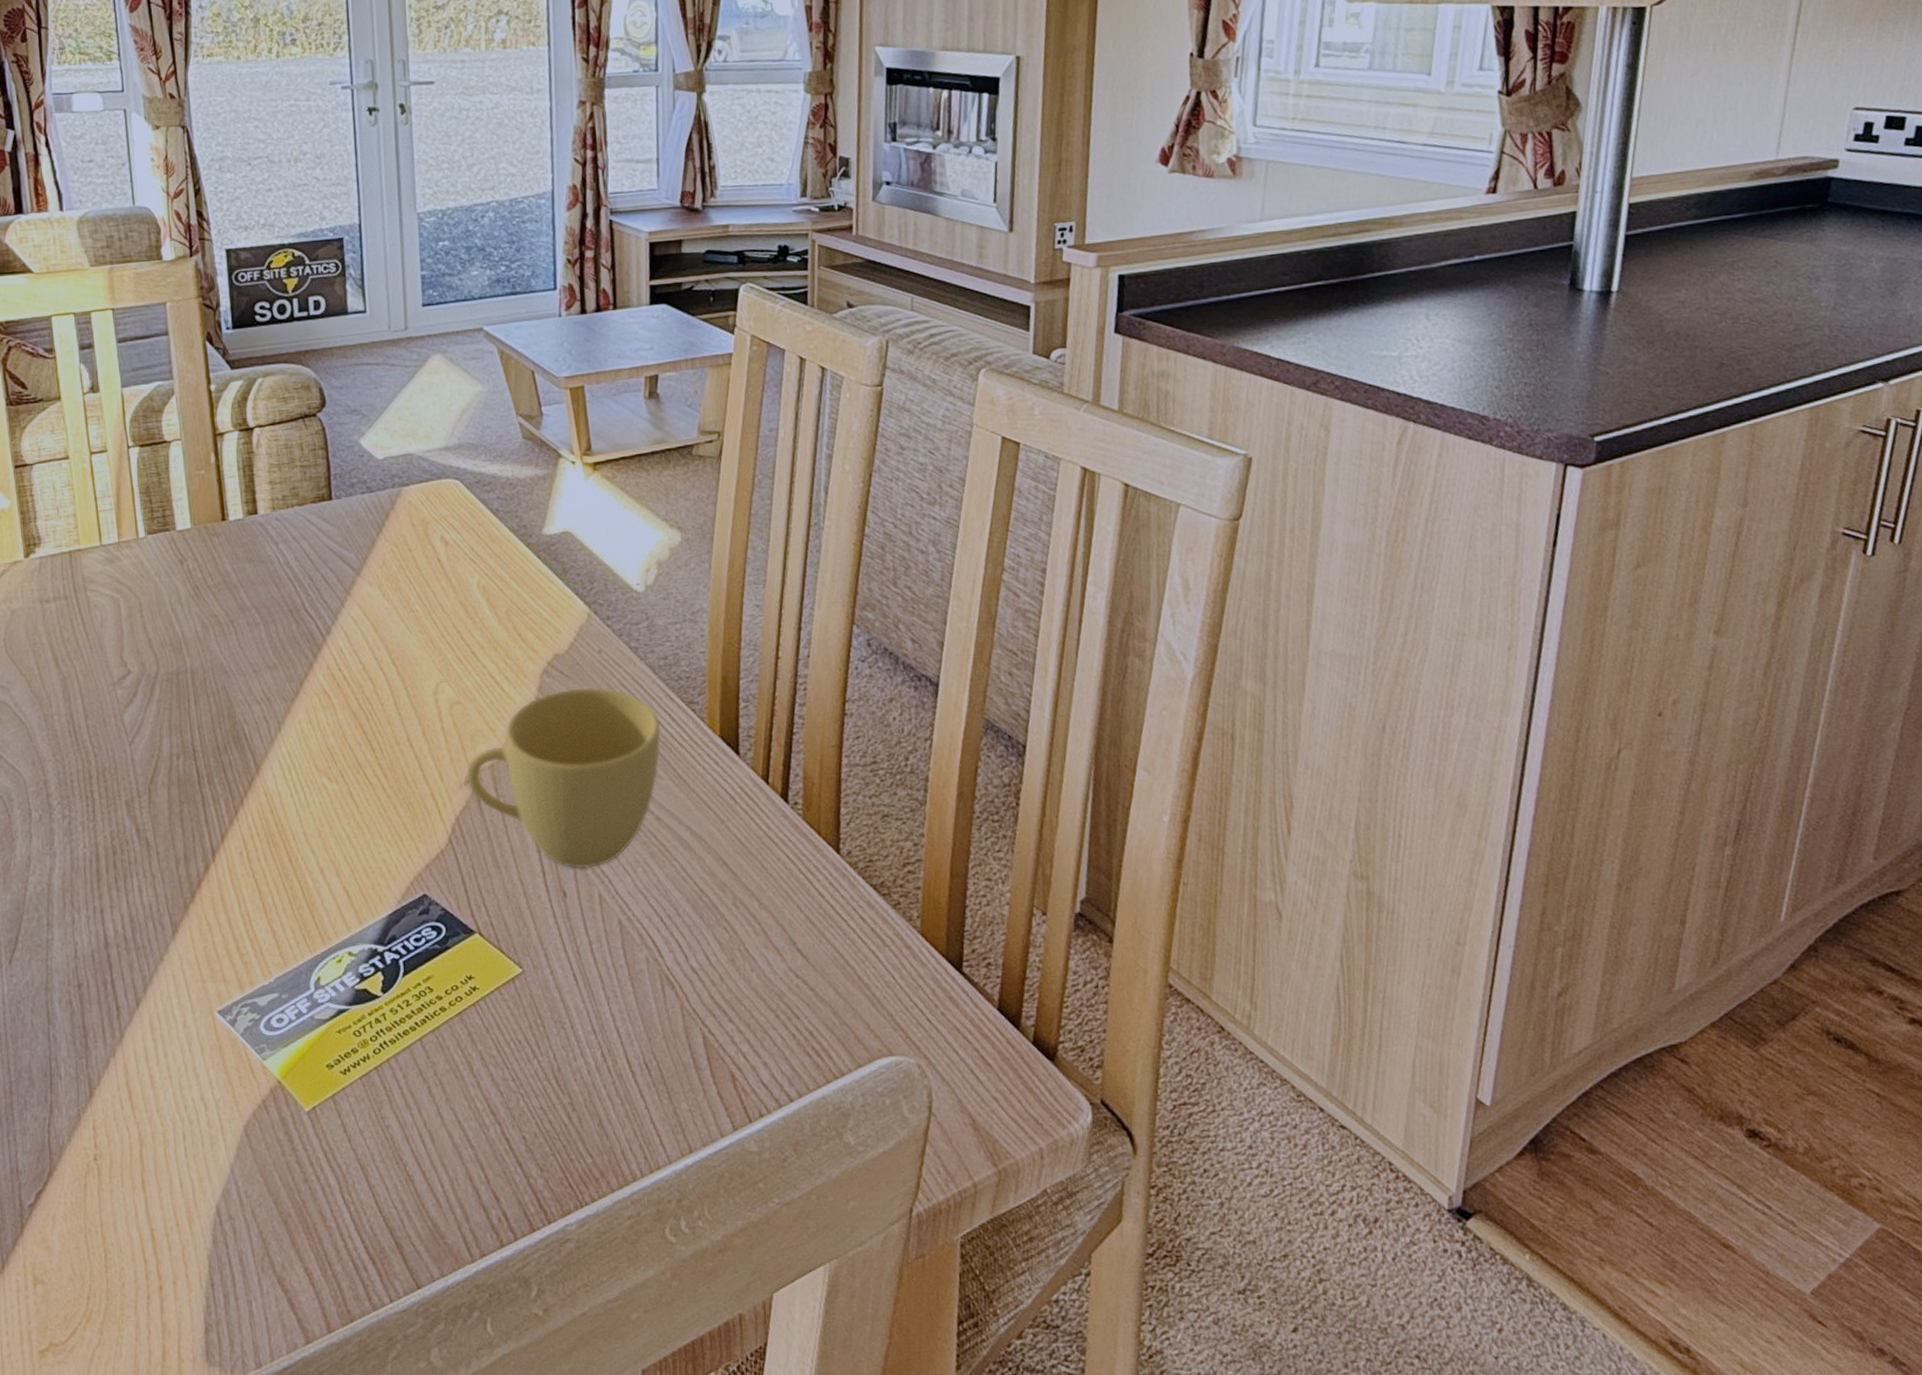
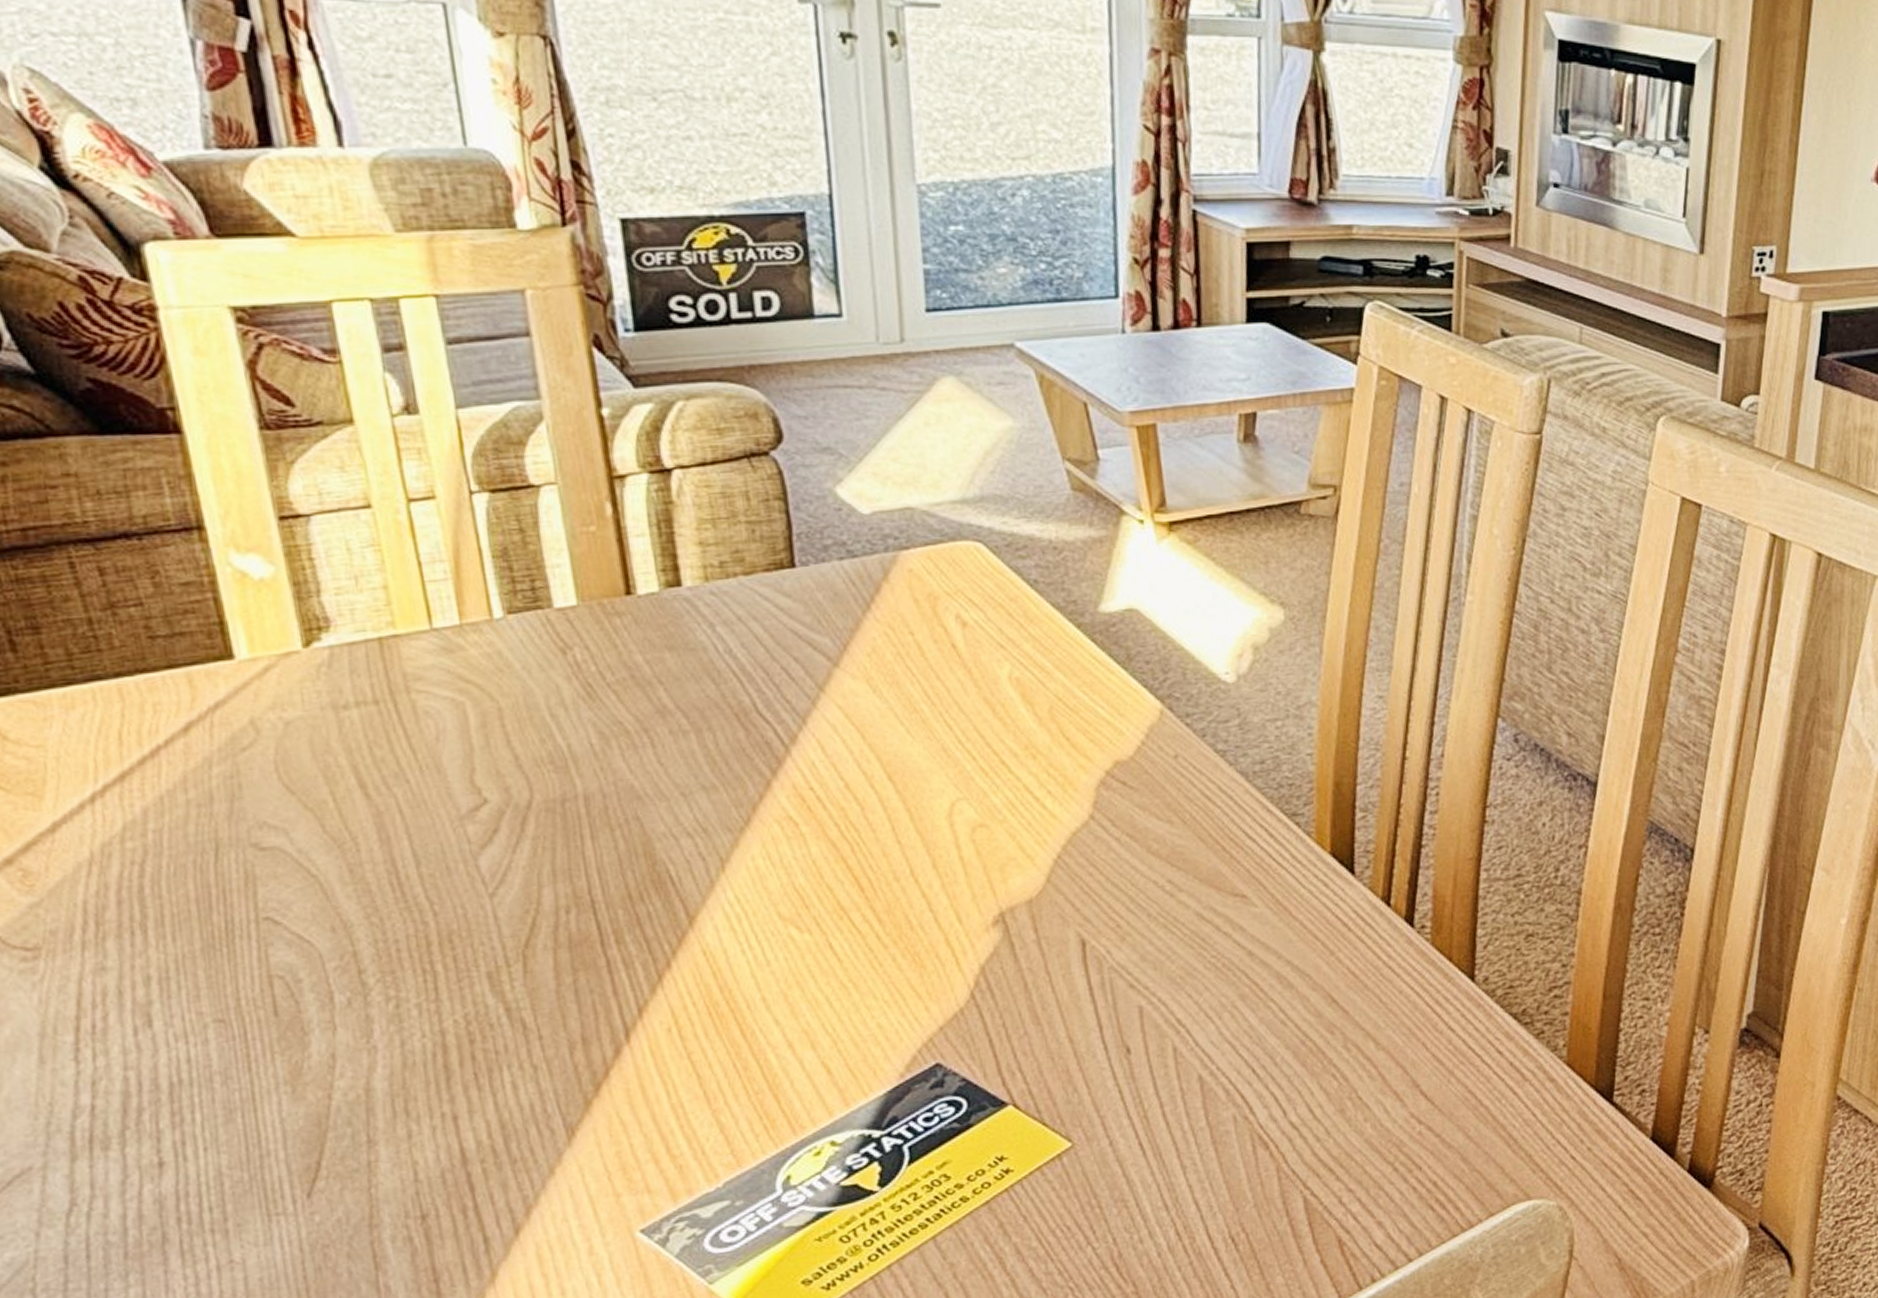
cup: present [465,688,661,869] -> none [993,801,1256,1019]

